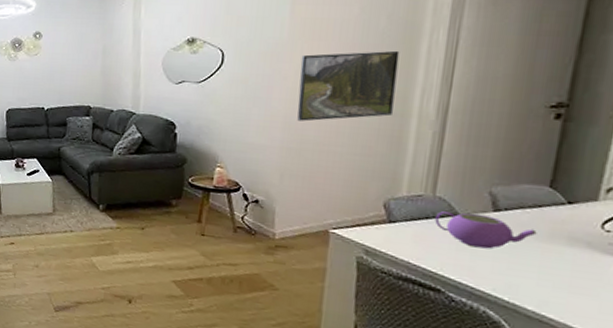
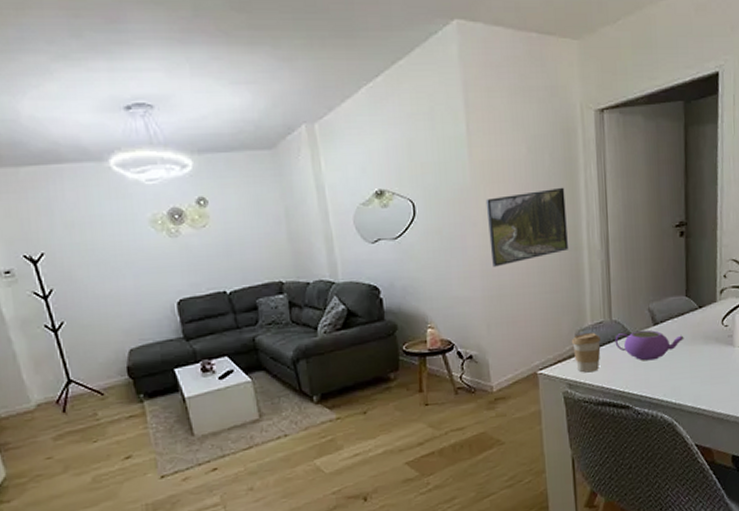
coffee cup: none [377,202,416,245] -> present [571,333,601,373]

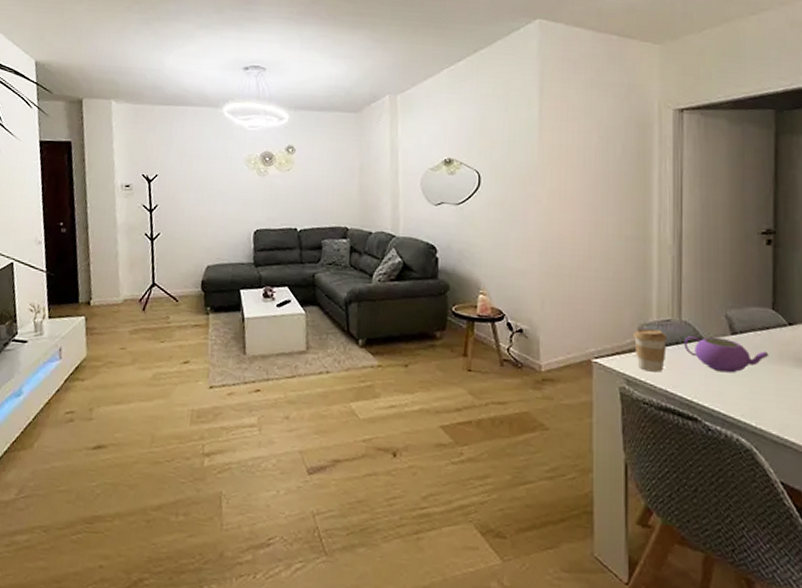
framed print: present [485,187,568,267] -> none [551,177,636,246]

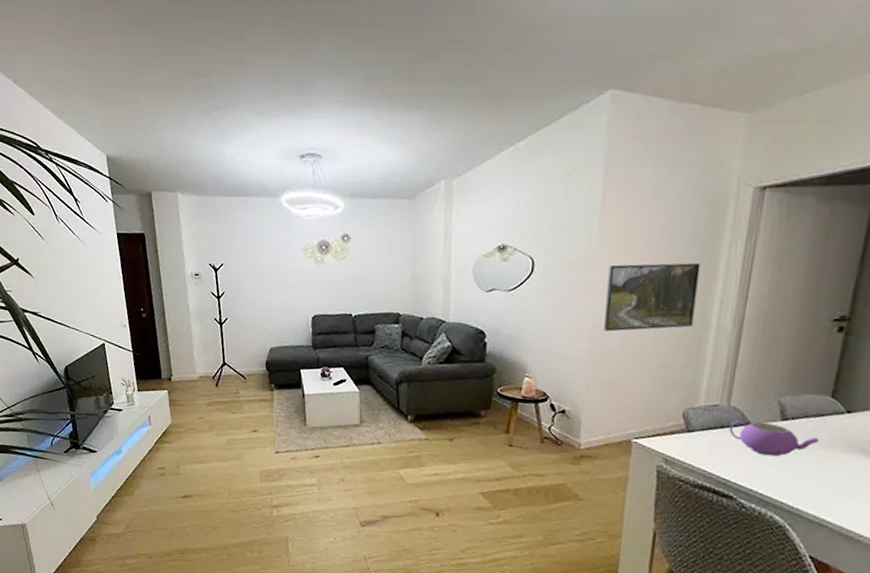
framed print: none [551,177,636,246] -> present [604,262,701,332]
coffee cup: present [632,328,667,373] -> none [676,412,712,454]

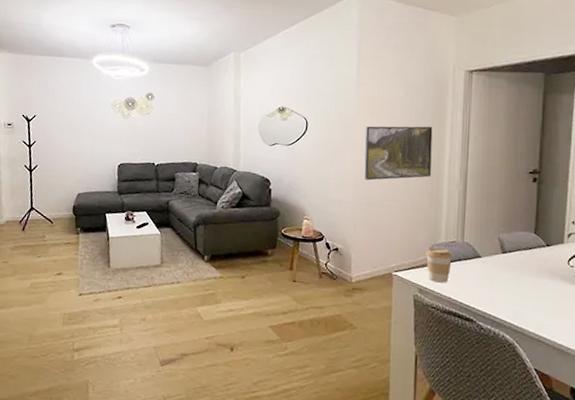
coffee cup: none [676,412,712,454] -> present [425,248,452,283]
teapot: present [729,421,820,457] -> none [465,254,531,284]

